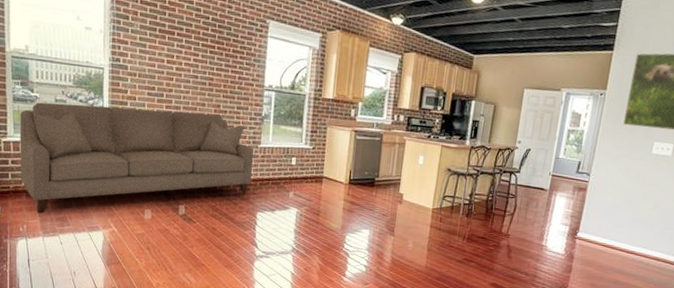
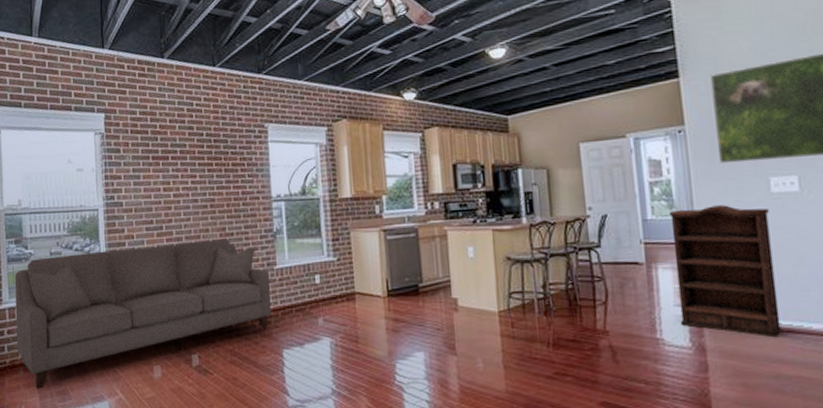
bookshelf: none [561,154,646,256] -> present [668,205,783,338]

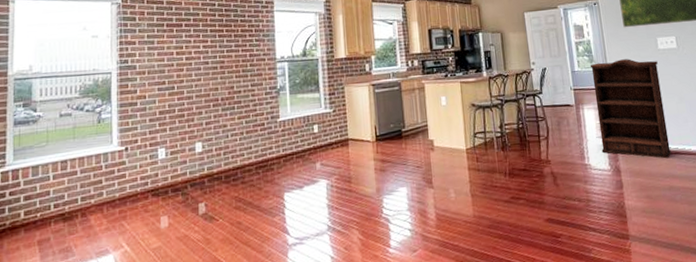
sofa: present [14,239,271,389] -> none [18,96,274,249]

